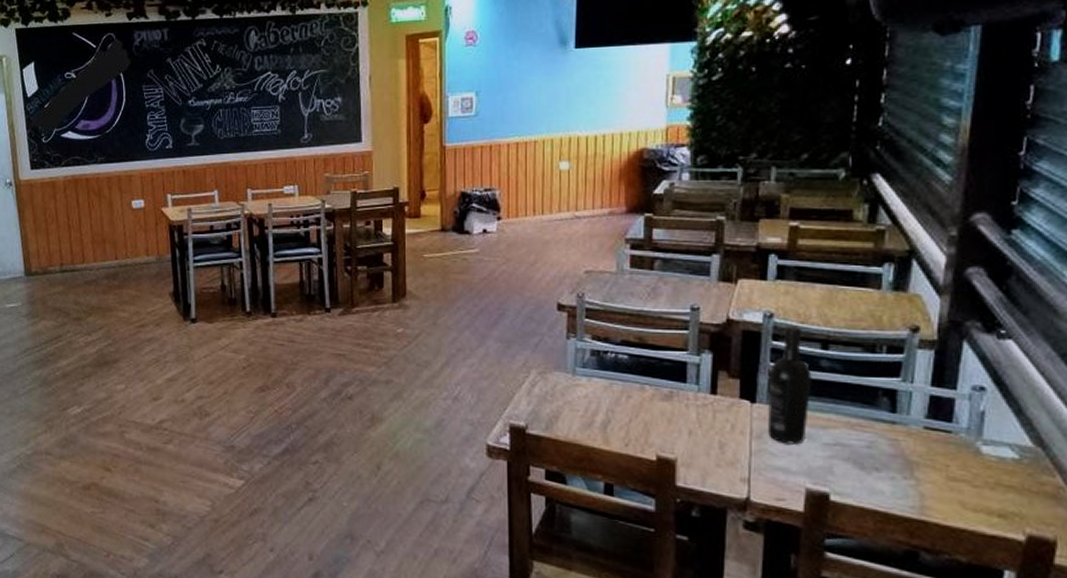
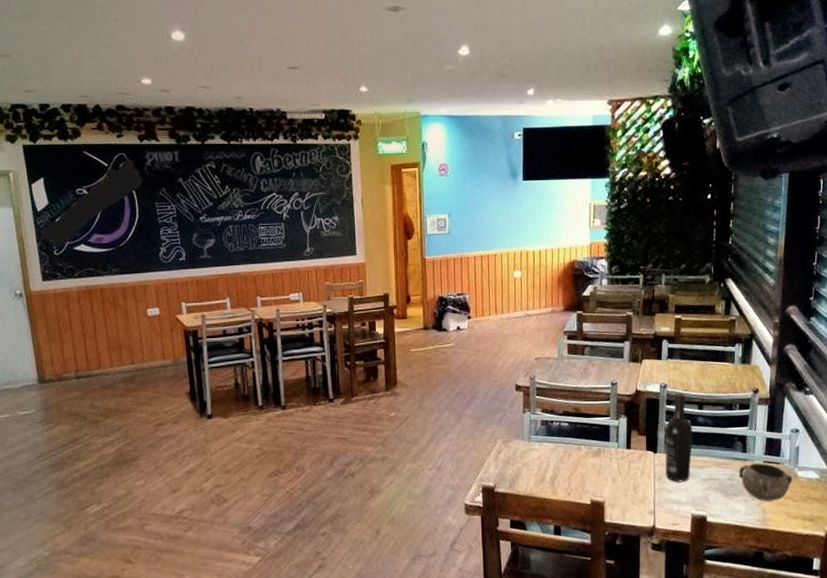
decorative bowl: none [882,429,972,483] -> present [738,463,793,501]

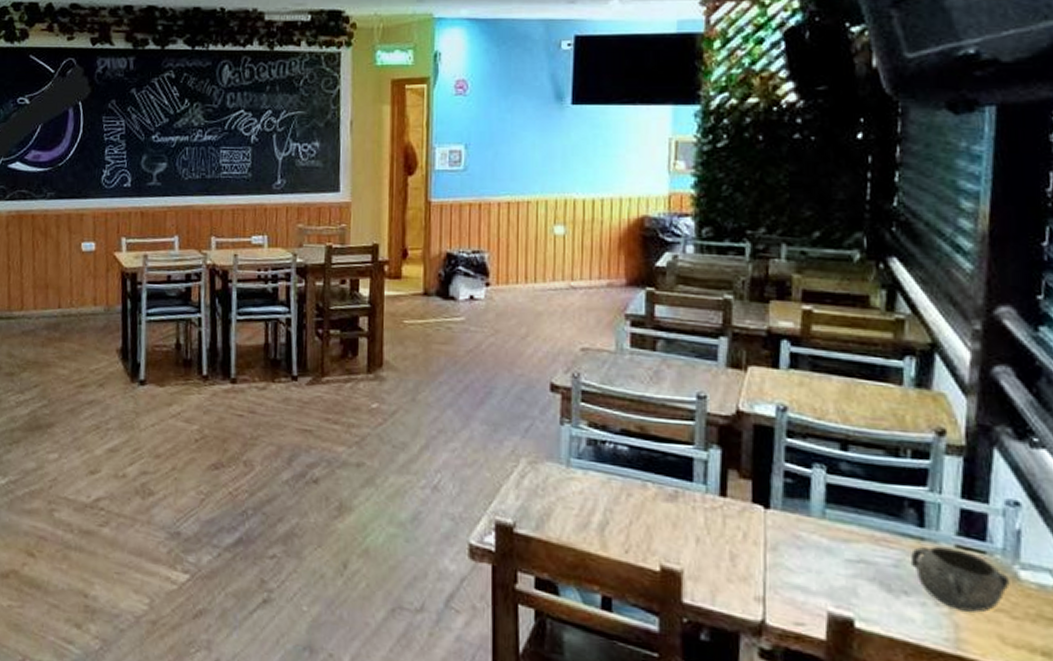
wine bottle: present [665,393,693,482] -> none [783,421,831,560]

